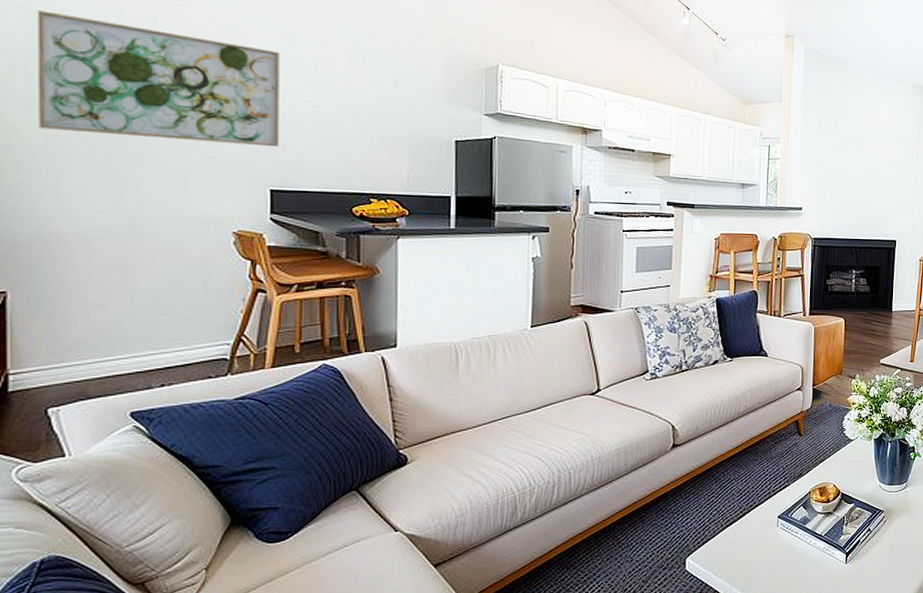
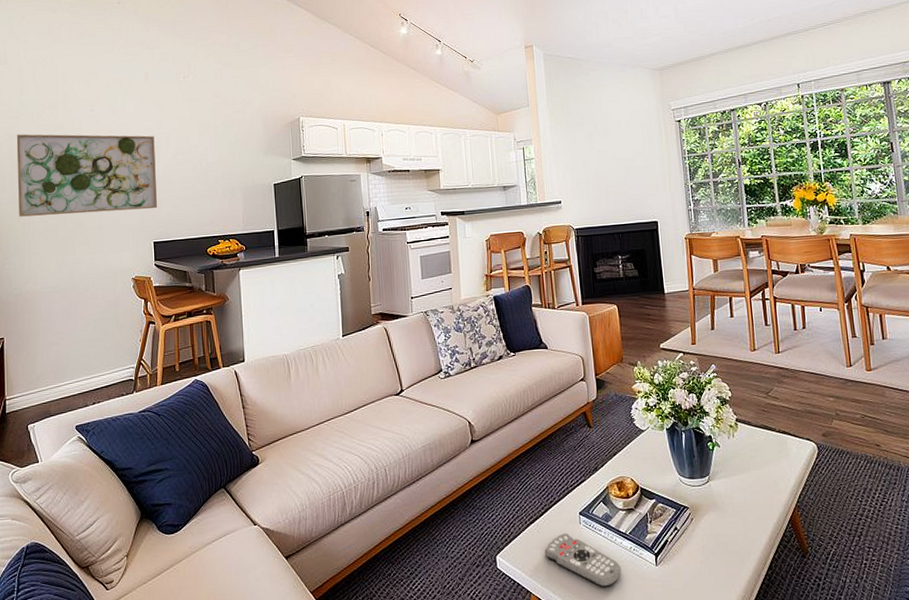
remote control: none [737,535,812,585] -> present [544,533,622,588]

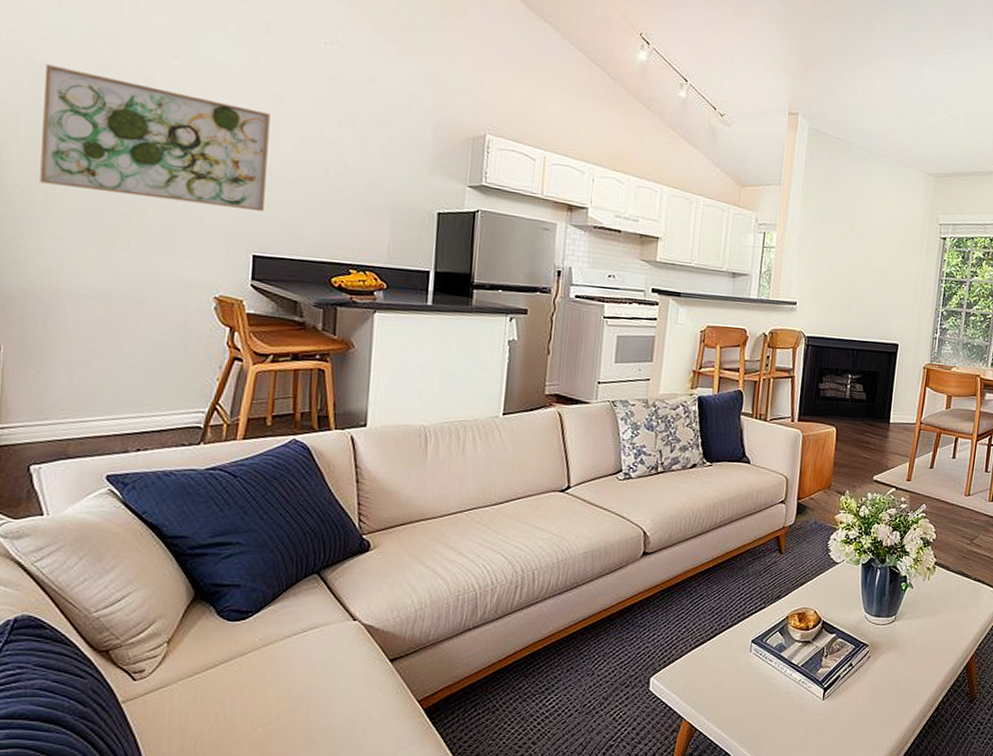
remote control: present [544,533,622,588] -> none [705,660,786,718]

